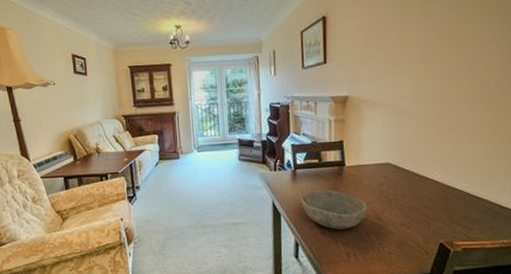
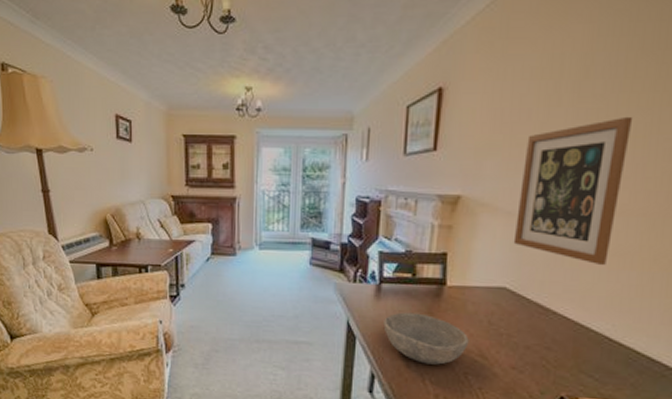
wall art: none [391,27,464,140] -> present [513,116,633,266]

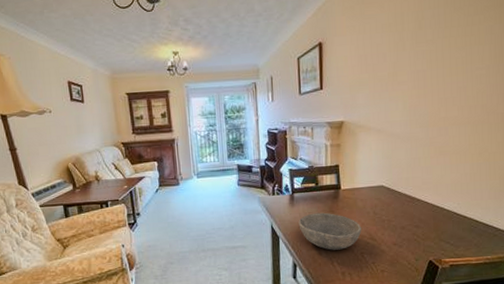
wall art: present [513,116,633,266] -> none [384,54,454,162]

